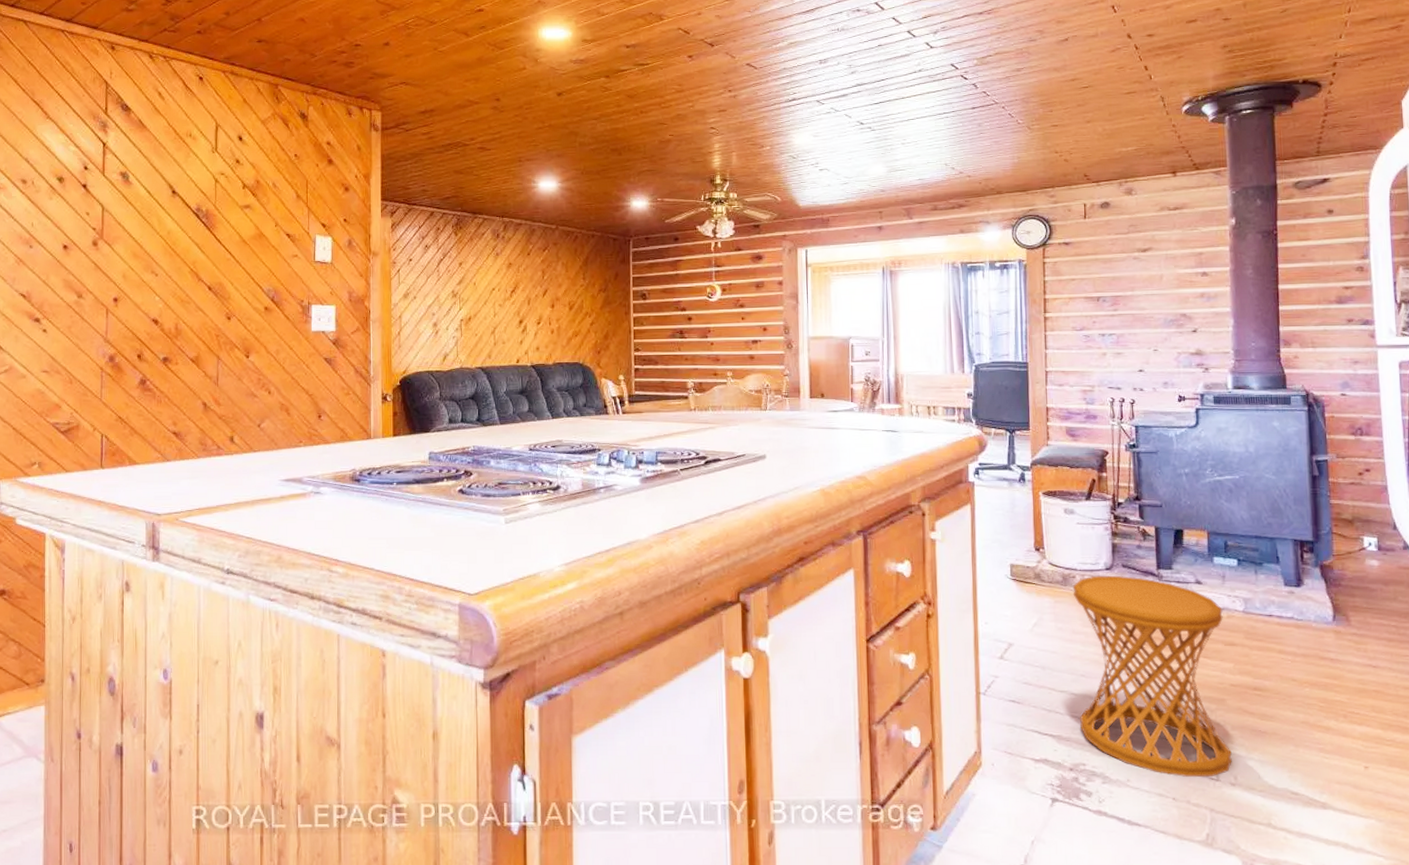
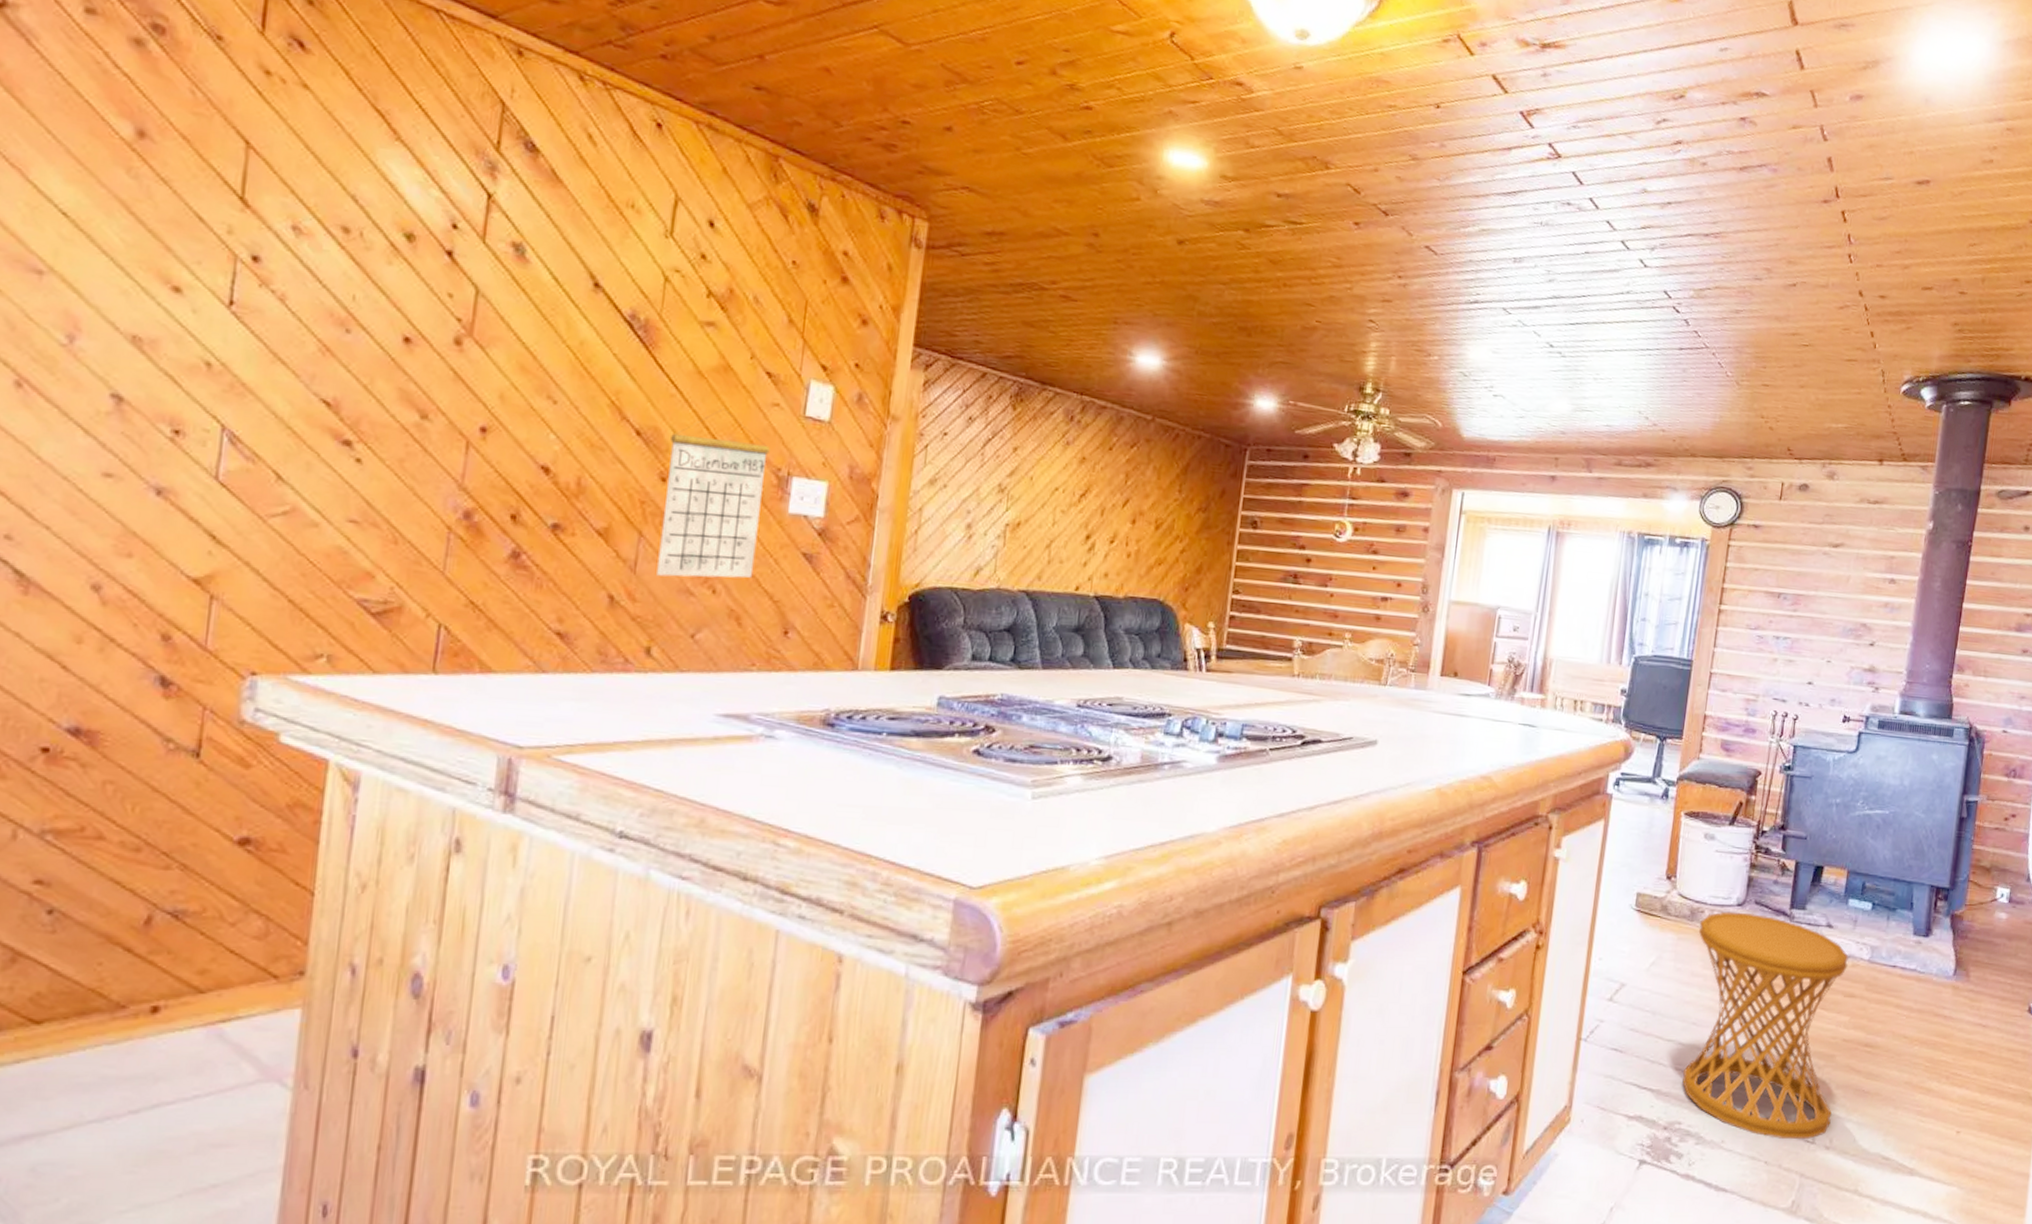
calendar: none [230,263,295,386] -> present [657,408,770,578]

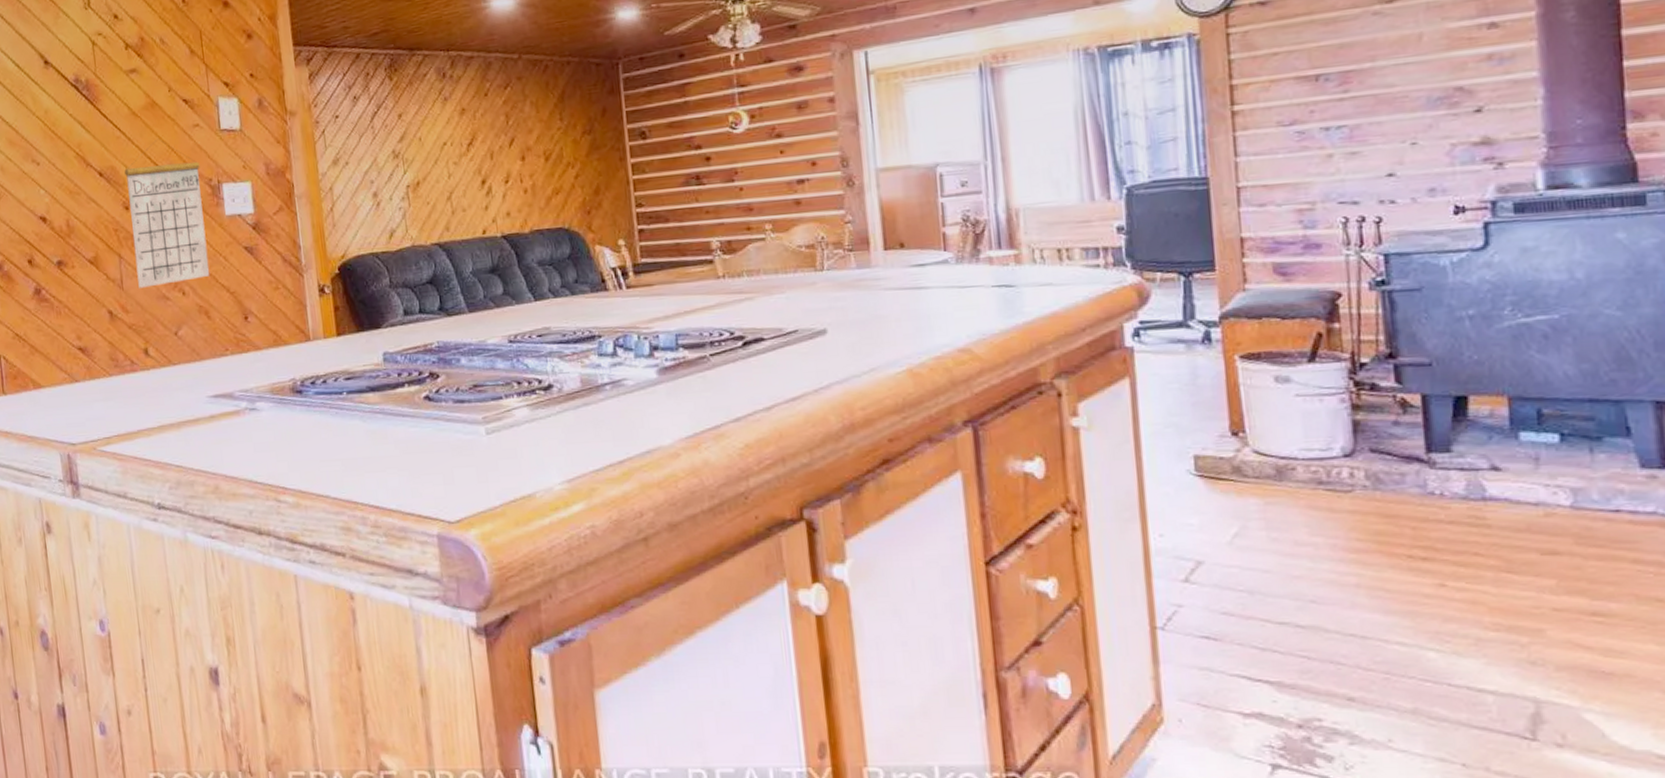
side table: present [1682,911,1849,1139] -> none [1292,463,1558,735]

